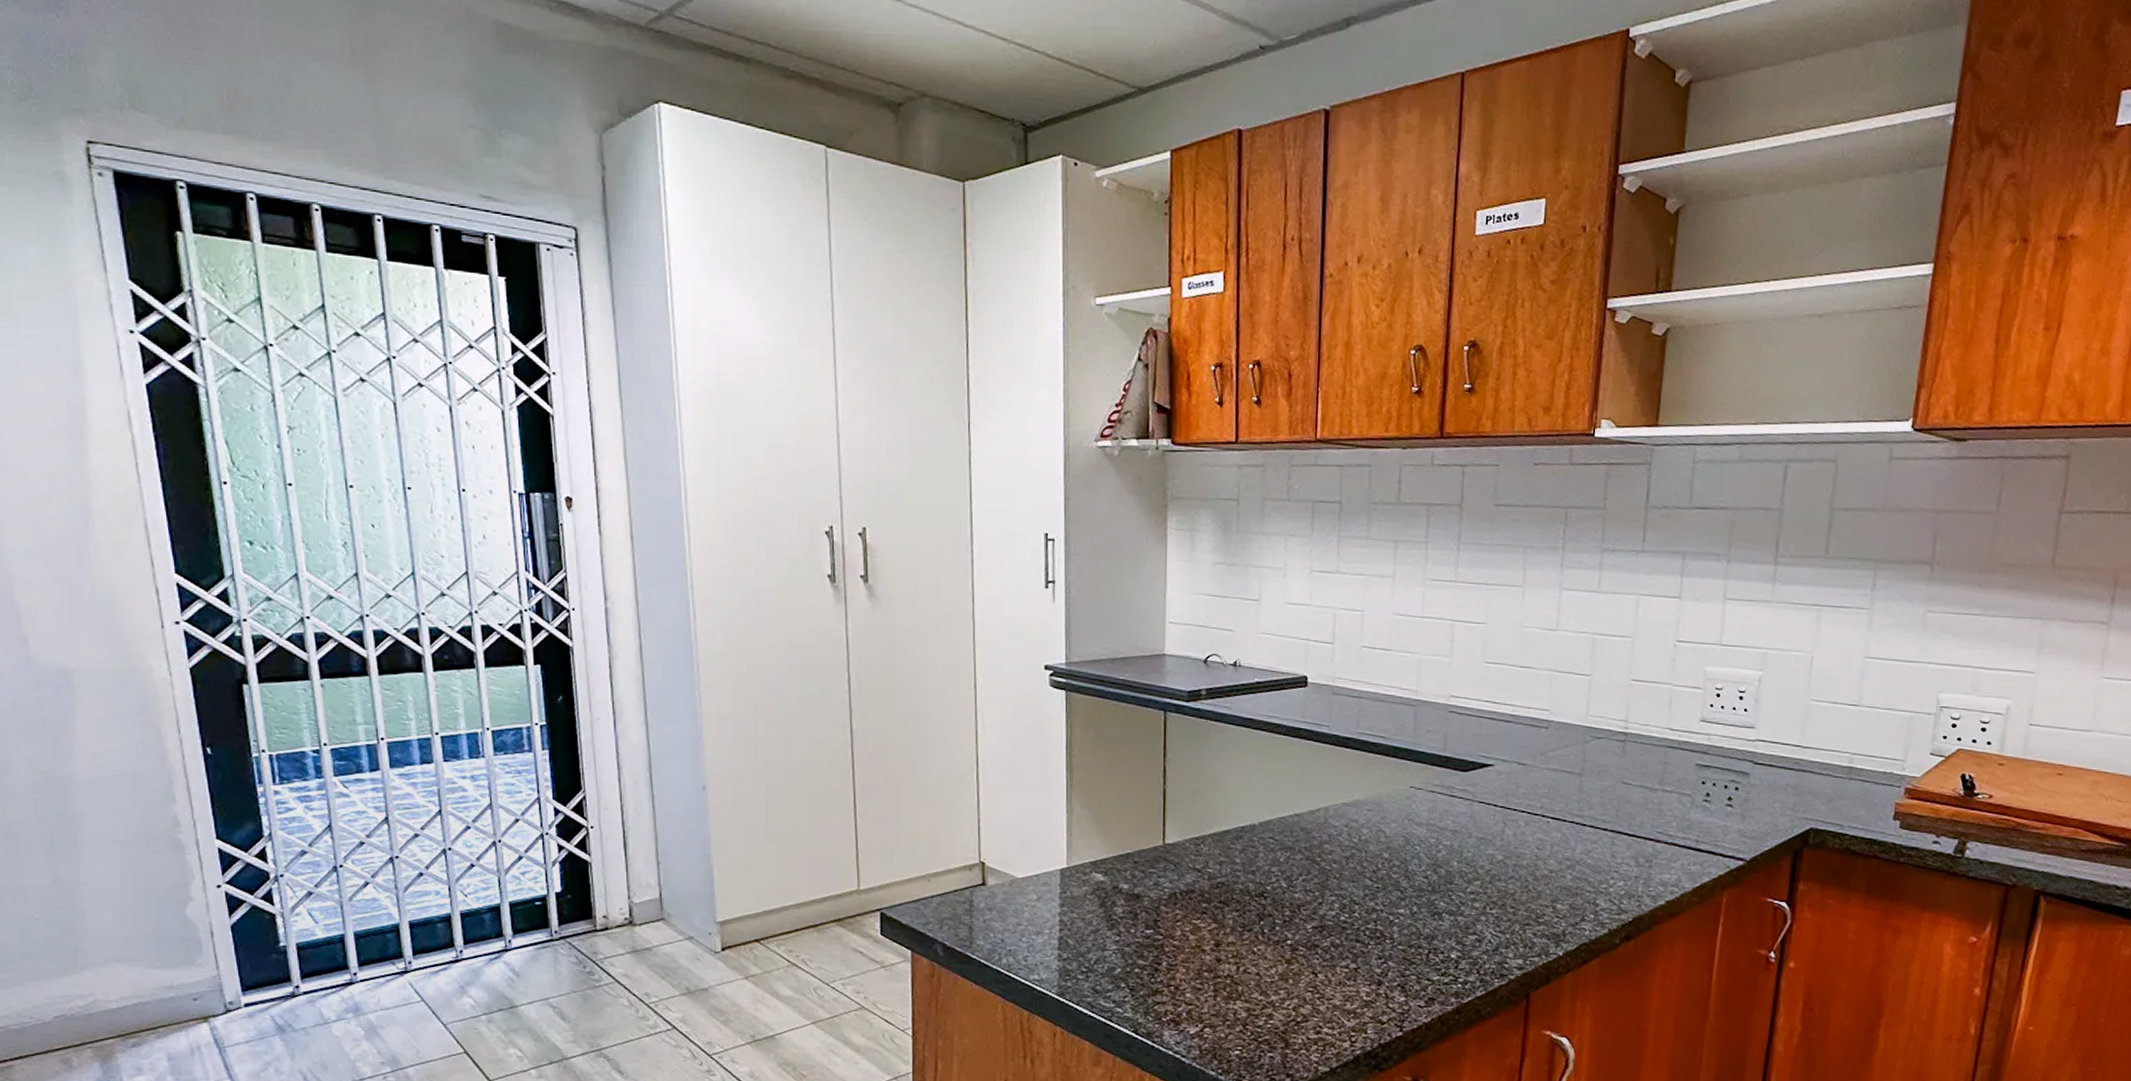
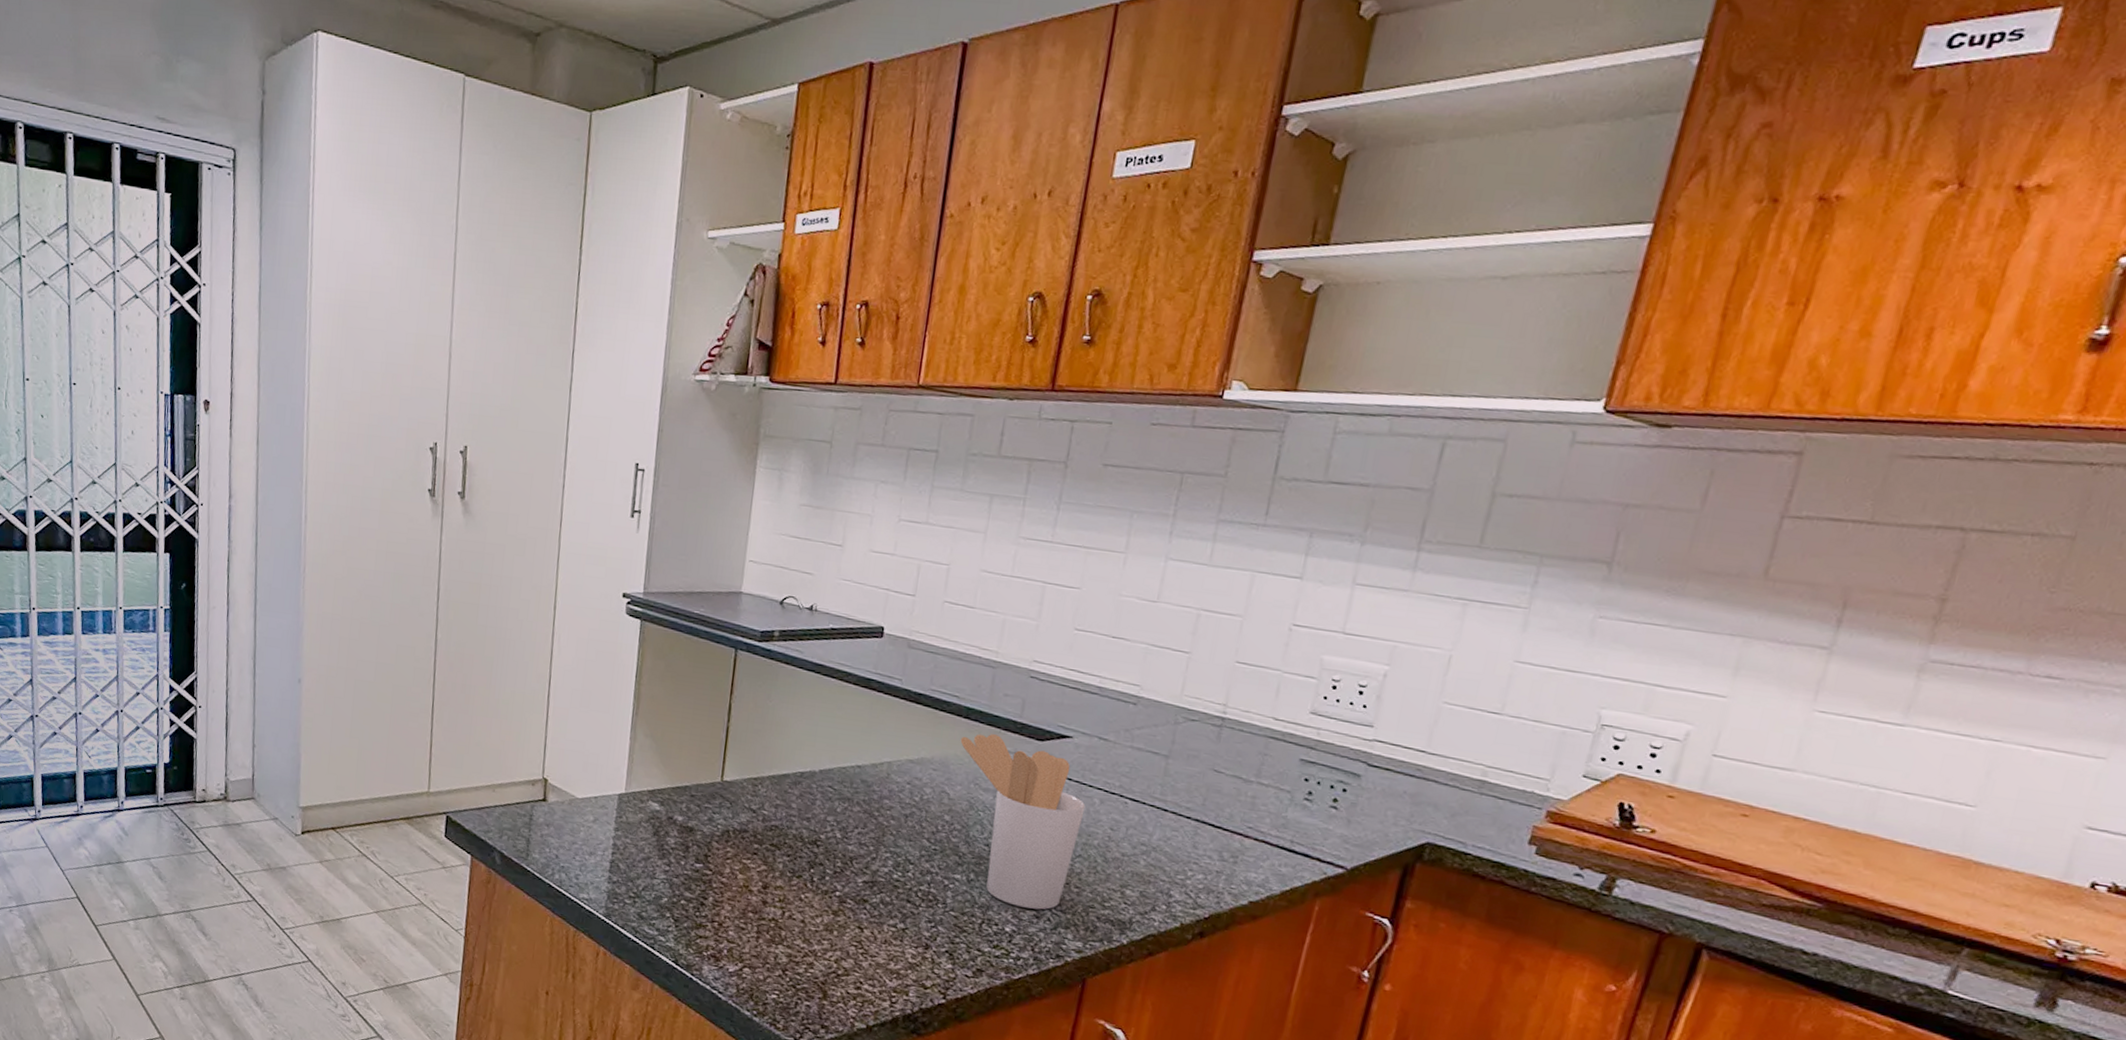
utensil holder: none [1390,770,1512,933] -> present [960,734,1086,910]

